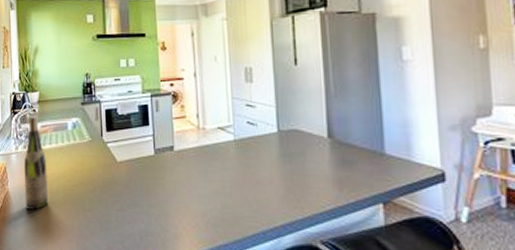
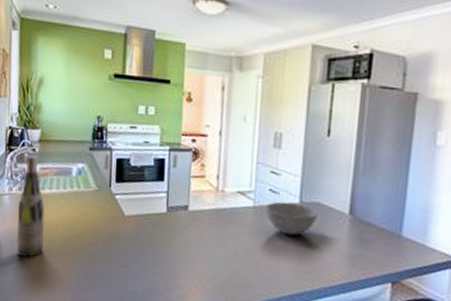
bowl: none [246,132,297,165] -> present [265,201,318,236]

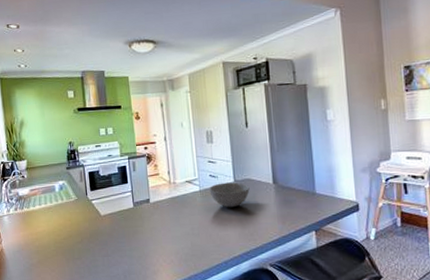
wine bottle: present [16,155,45,257] -> none [16,181,40,263]

